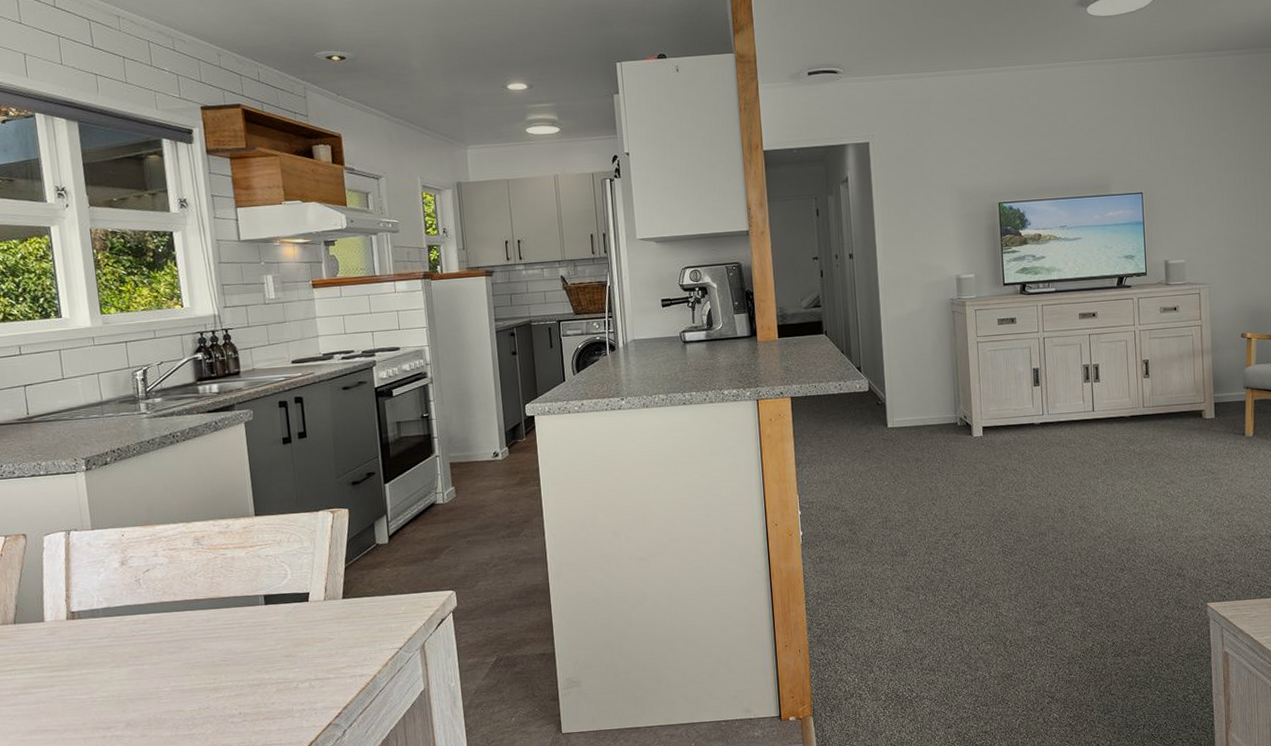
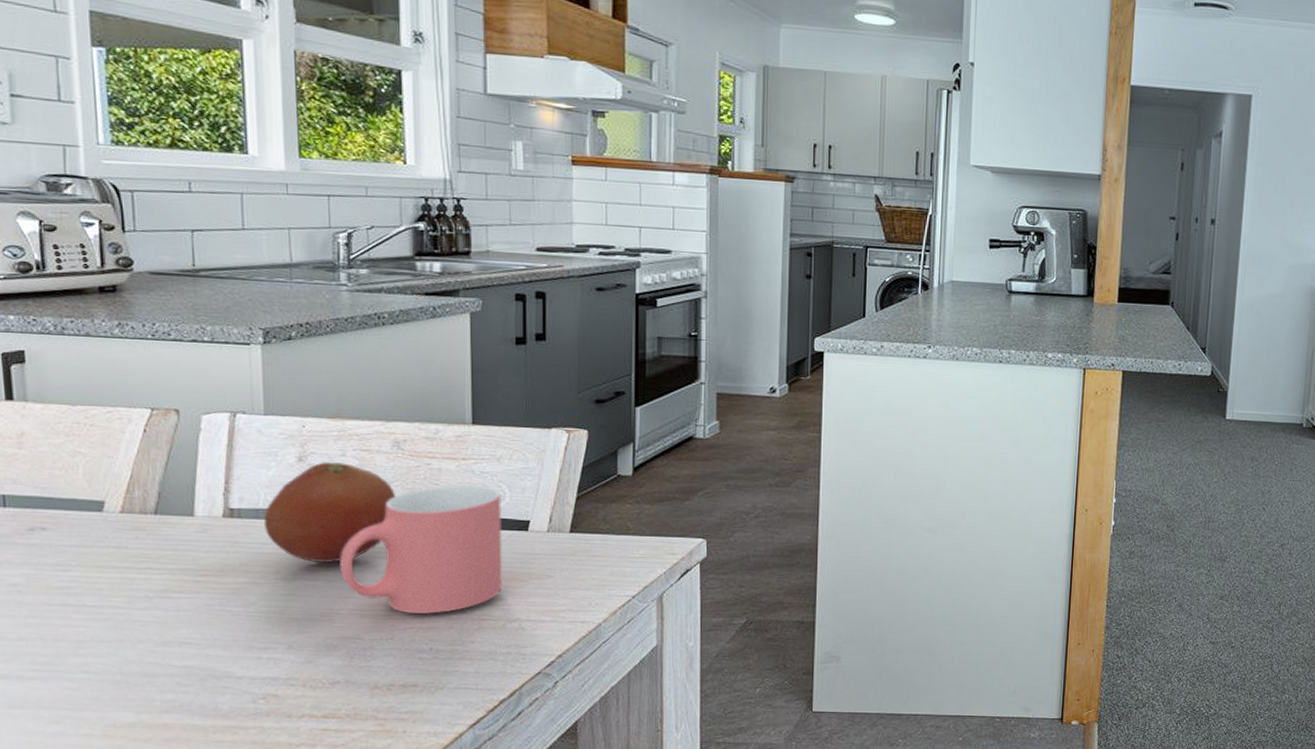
fruit: none [98,562,201,649] -> present [264,462,397,564]
mug: none [160,567,293,685] -> present [339,485,503,614]

